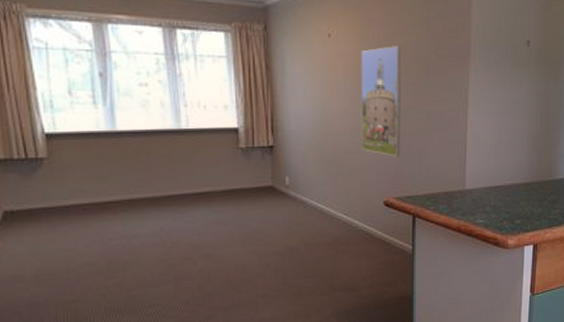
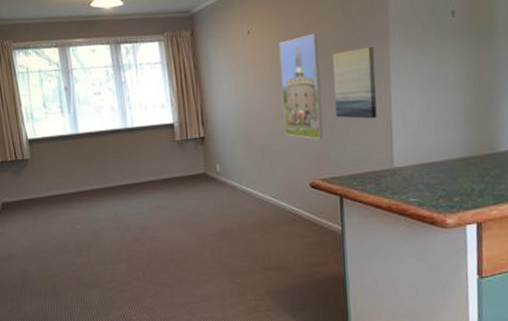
wall art: none [414,67,455,140] -> present [332,47,377,119]

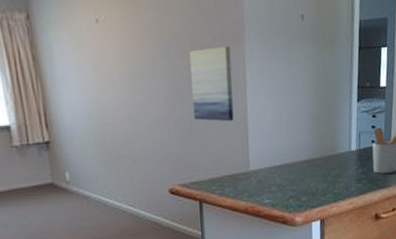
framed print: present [278,34,324,140] -> none [131,28,182,144]

